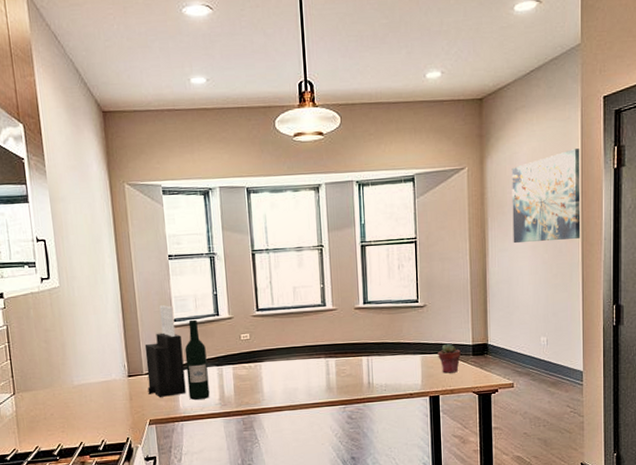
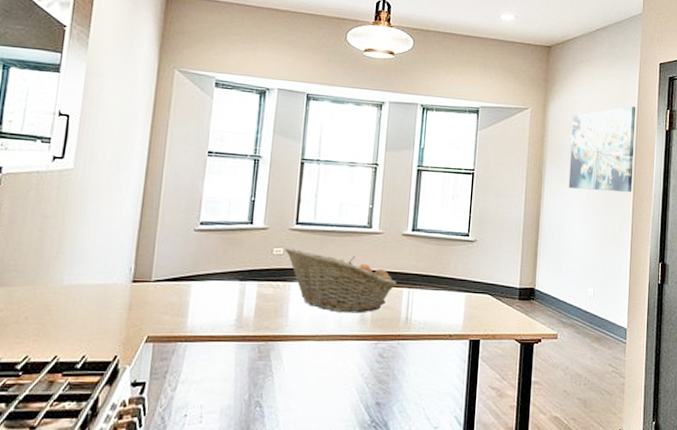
knife block: present [144,305,186,397] -> none [152,205,205,311]
wine bottle: present [185,319,210,401] -> none [200,225,231,319]
fruit basket: none [250,331,356,385] -> present [284,246,397,313]
potted succulent: present [438,343,461,373] -> none [483,283,507,317]

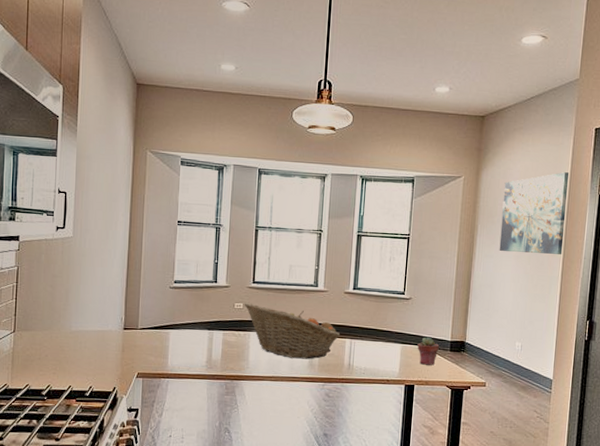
potted succulent: none [483,283,507,317] -> present [417,336,439,366]

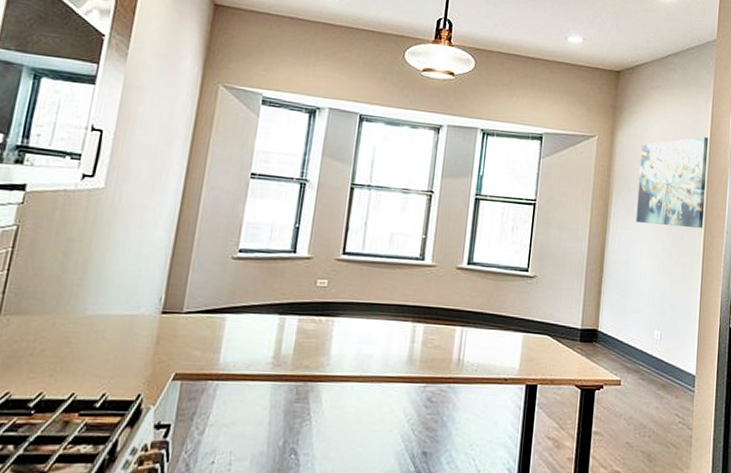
fruit basket: present [244,302,341,359] -> none [329,278,450,353]
potted succulent: present [417,336,439,366] -> none [541,323,568,360]

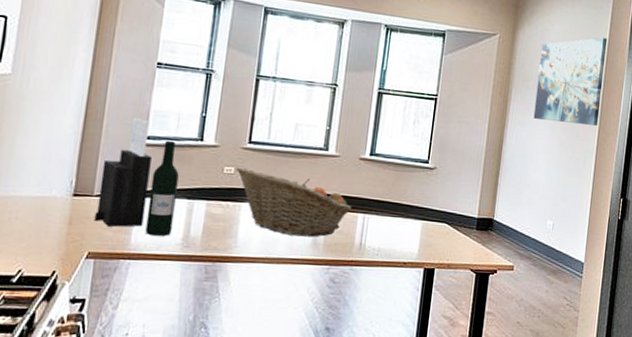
knife block: none [182,230,243,346] -> present [94,118,152,227]
wine bottle: none [234,253,271,356] -> present [145,140,179,237]
fruit basket: none [329,278,450,353] -> present [235,166,352,237]

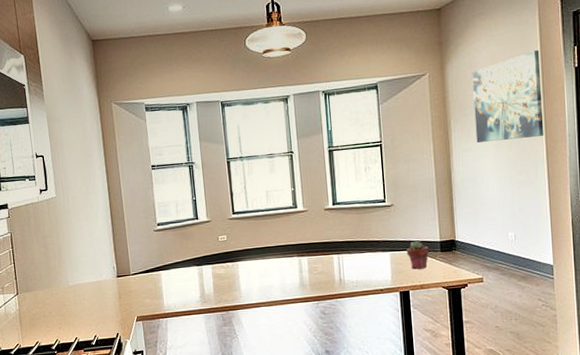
knife block: present [94,118,152,227] -> none [131,211,170,296]
wine bottle: present [145,140,179,237] -> none [167,223,191,298]
fruit basket: present [235,166,352,237] -> none [227,233,327,282]
potted succulent: none [440,212,465,246] -> present [406,240,429,270]

